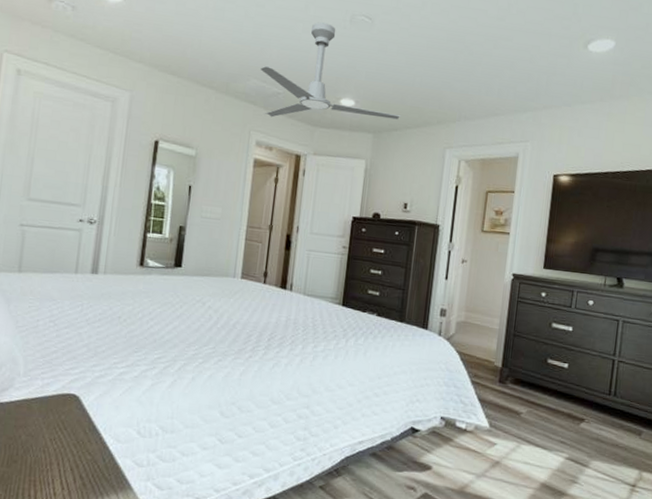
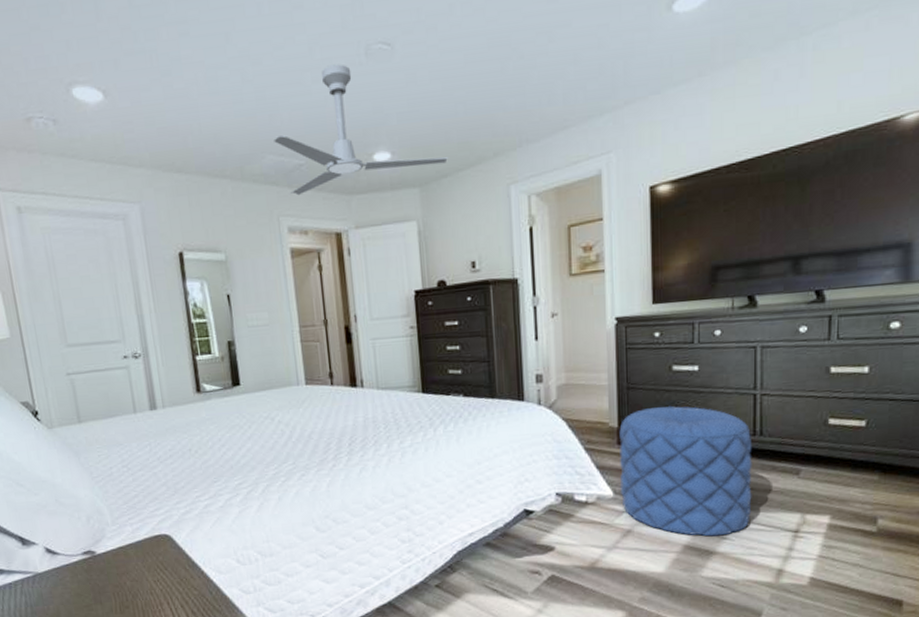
pouf: none [495,355,607,480] -> present [619,406,752,537]

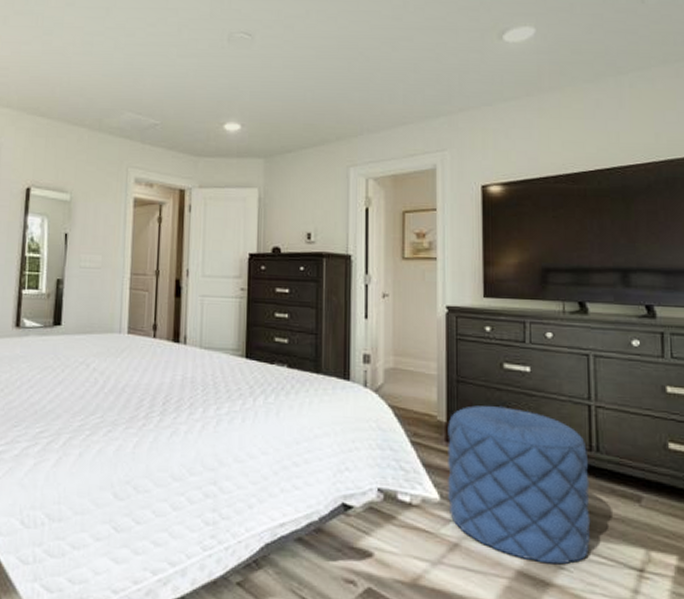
ceiling fan: present [274,64,449,196] -> none [134,45,294,151]

